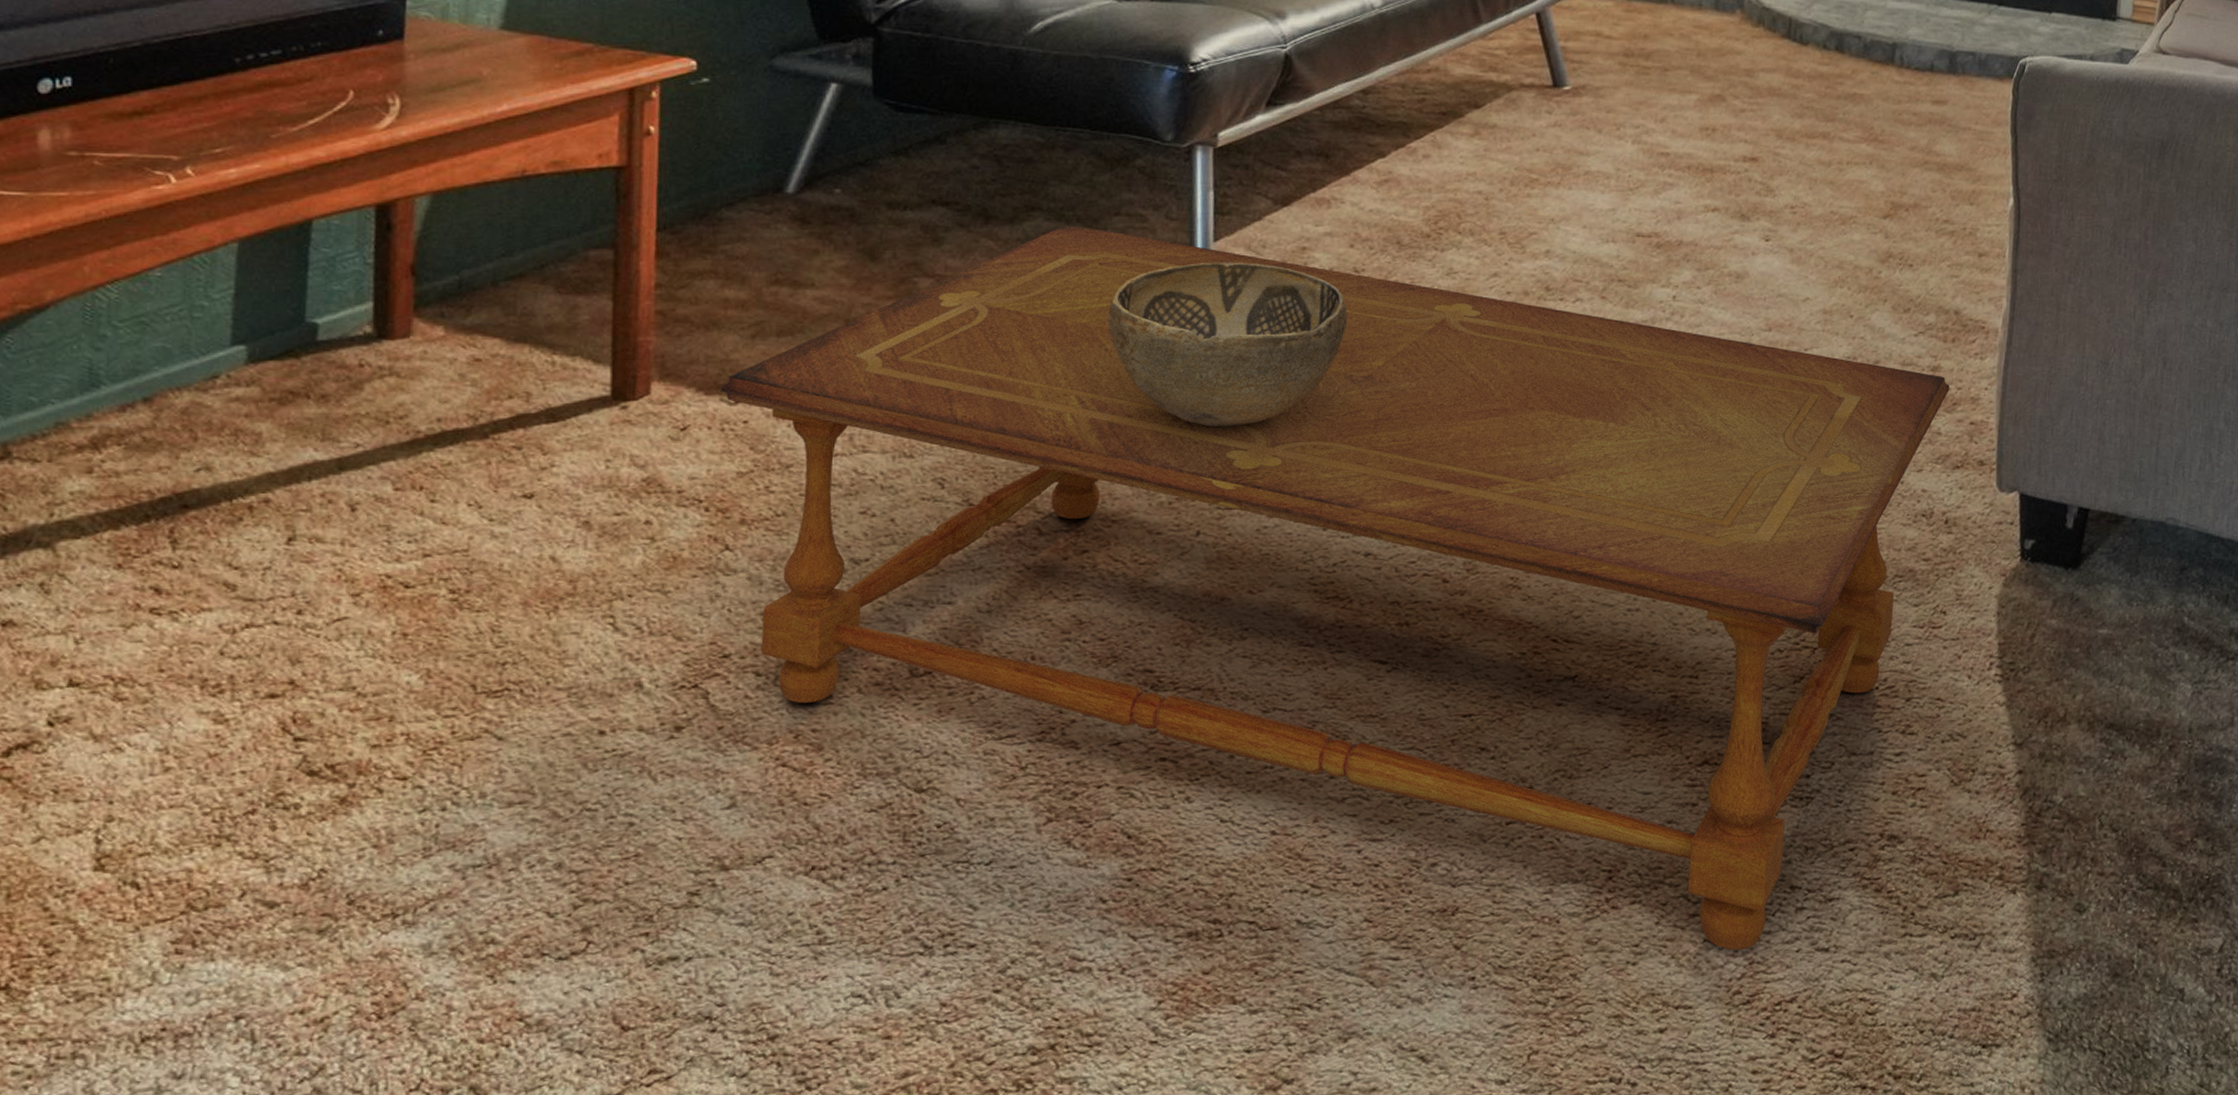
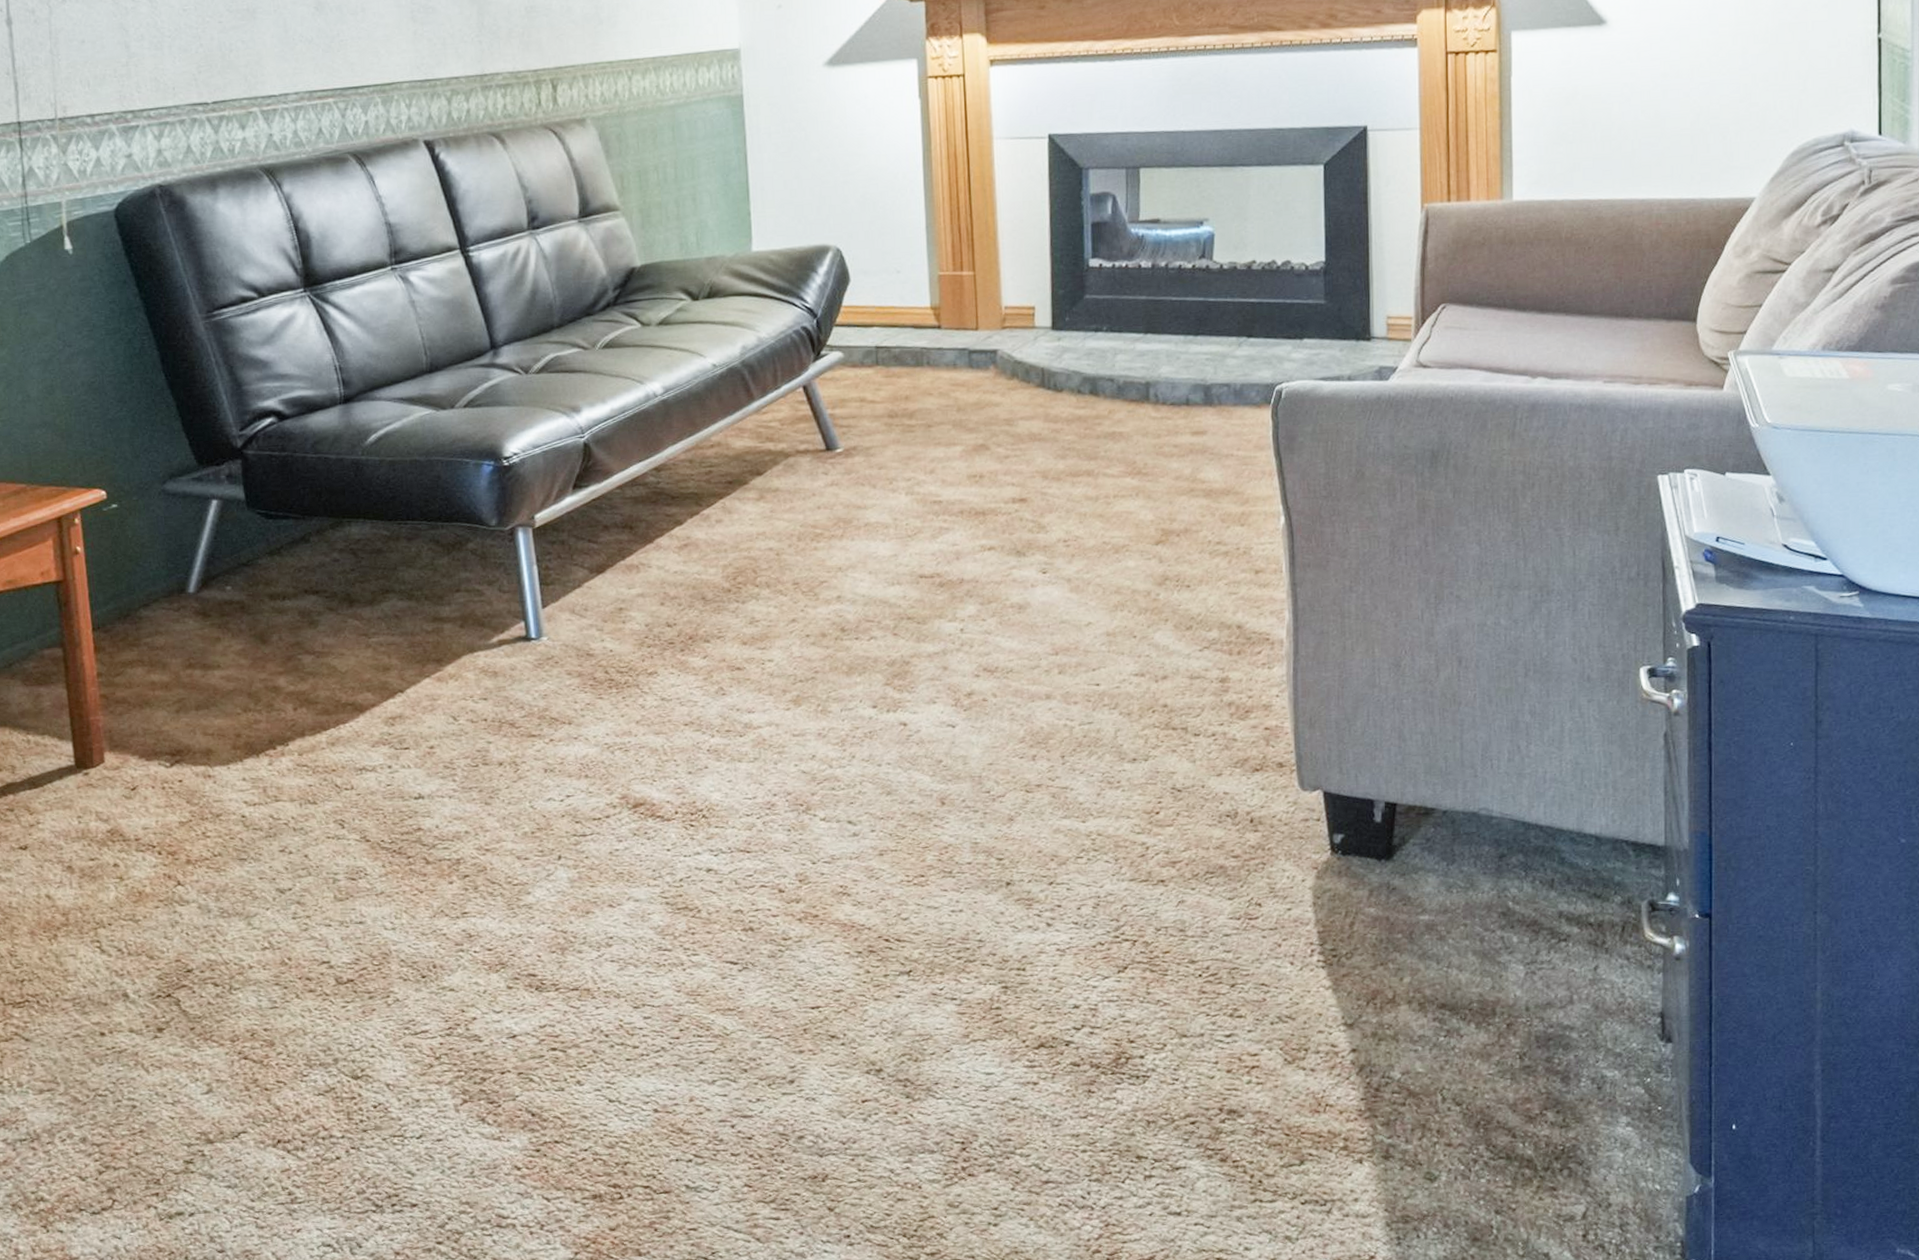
coffee table: present [720,224,1950,951] -> none [157,602,1240,1214]
decorative bowl: present [1108,262,1348,426] -> none [461,624,667,766]

